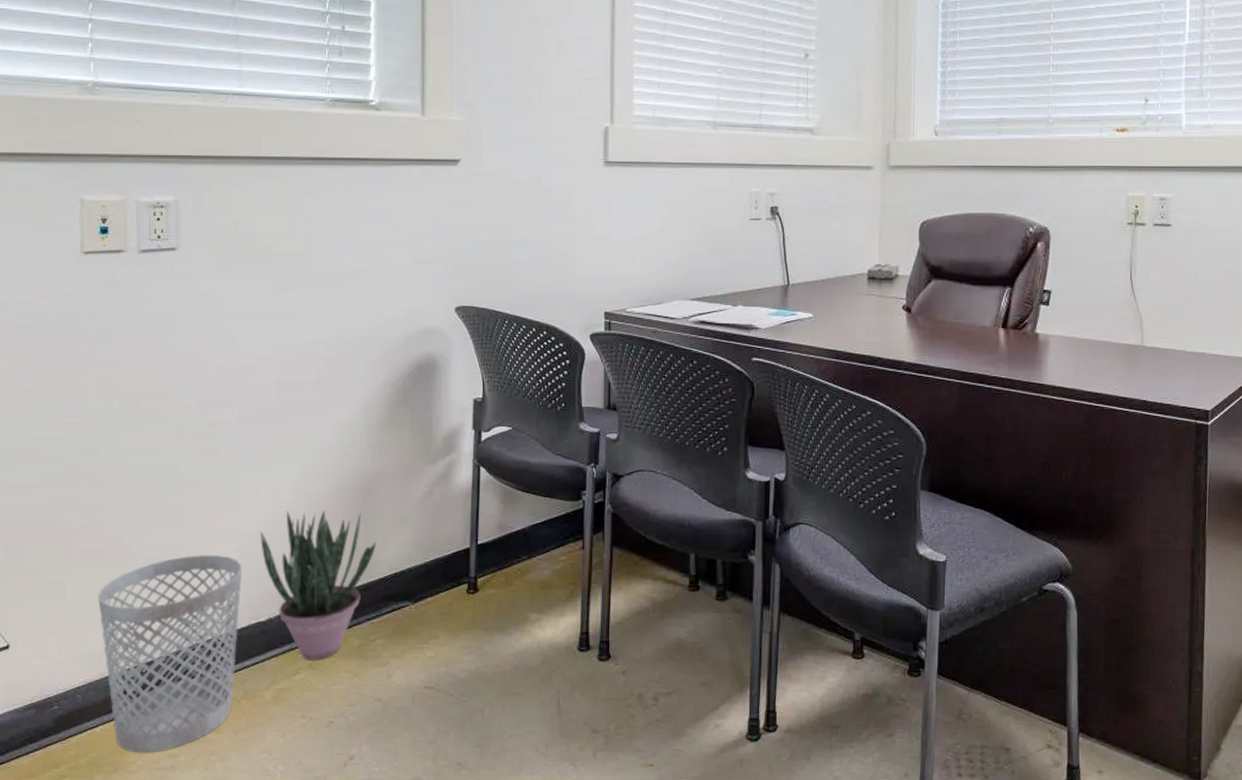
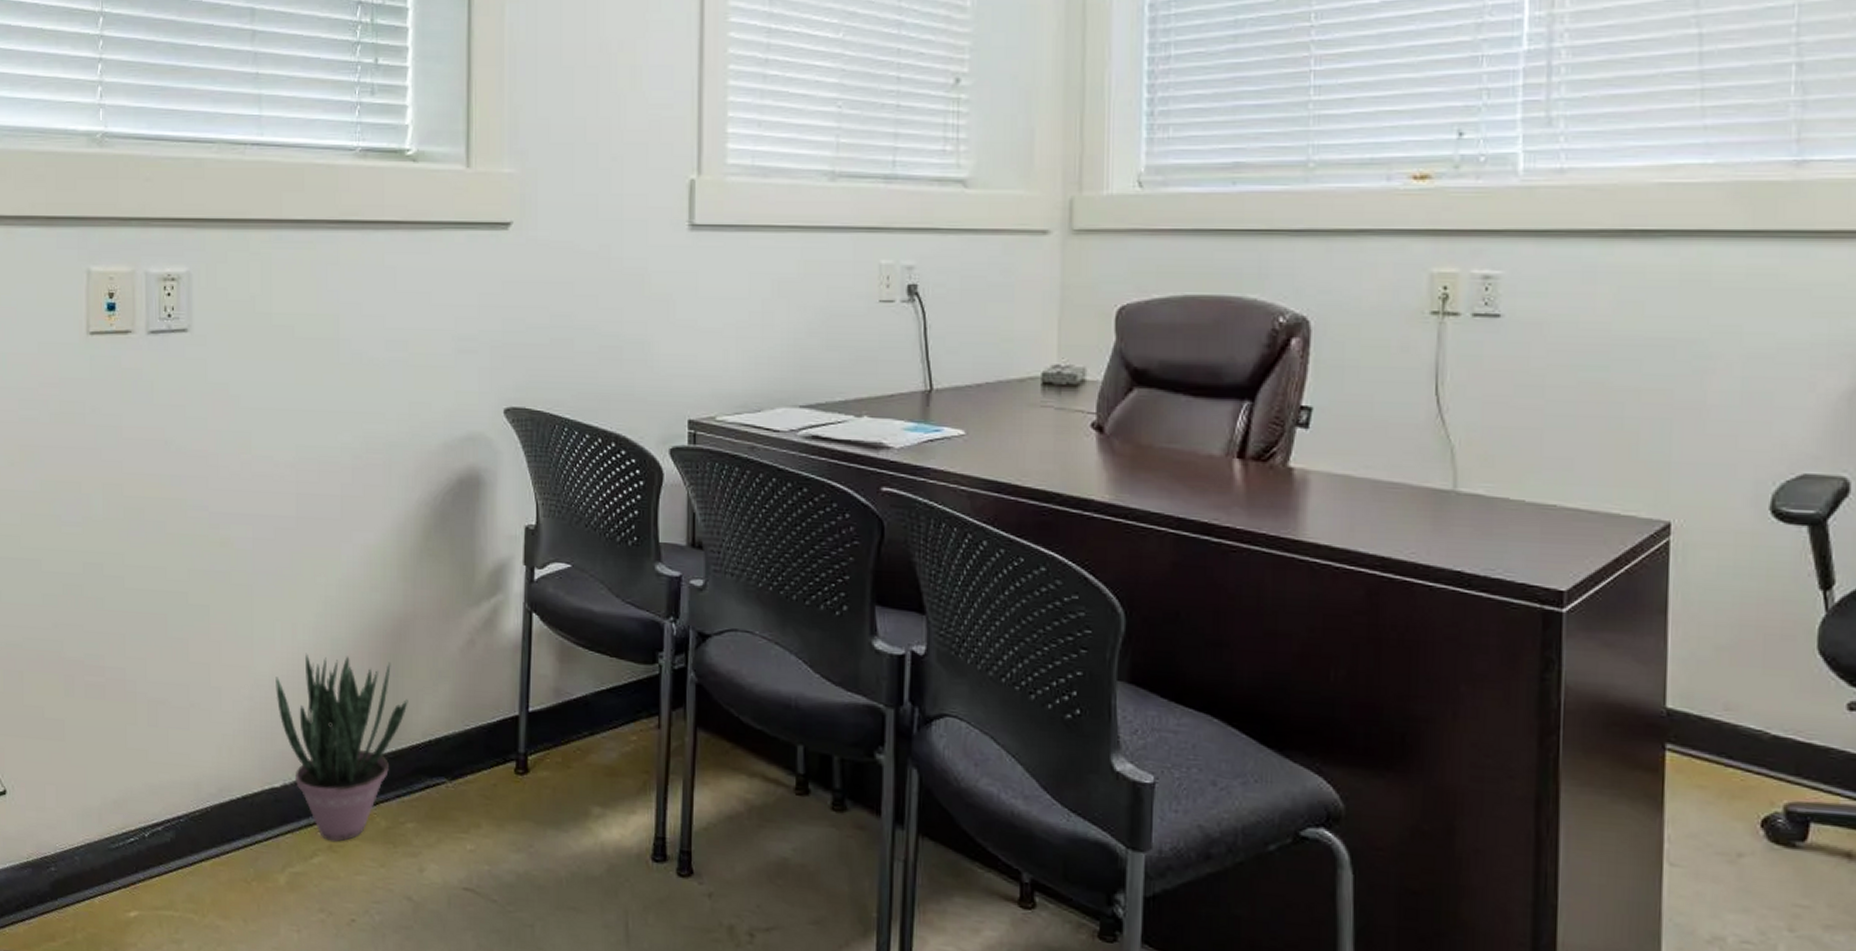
wastebasket: present [98,555,243,753] -> none [98,700,256,935]

